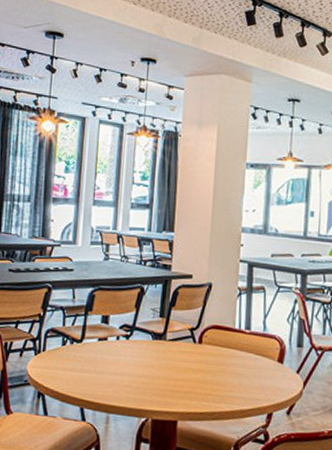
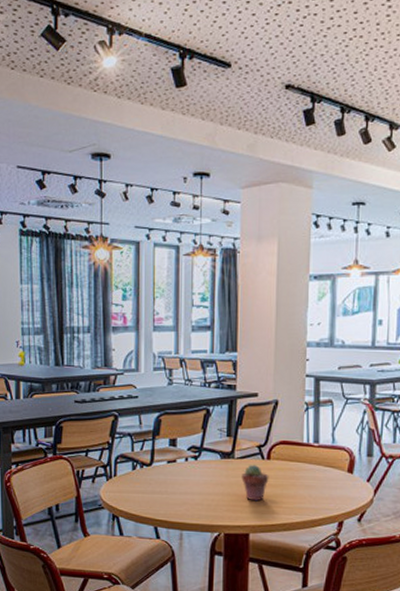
potted succulent: none [172,347,200,387] -> present [241,464,269,502]

